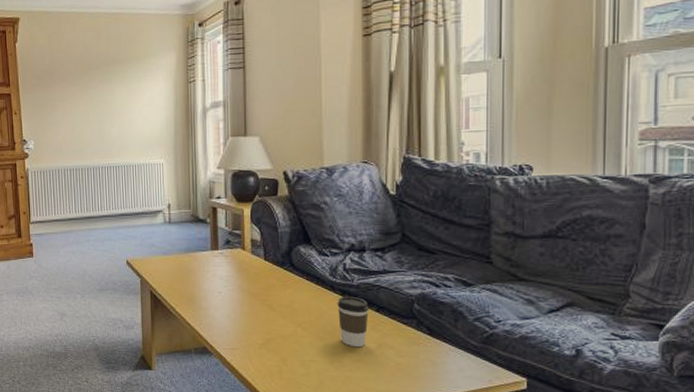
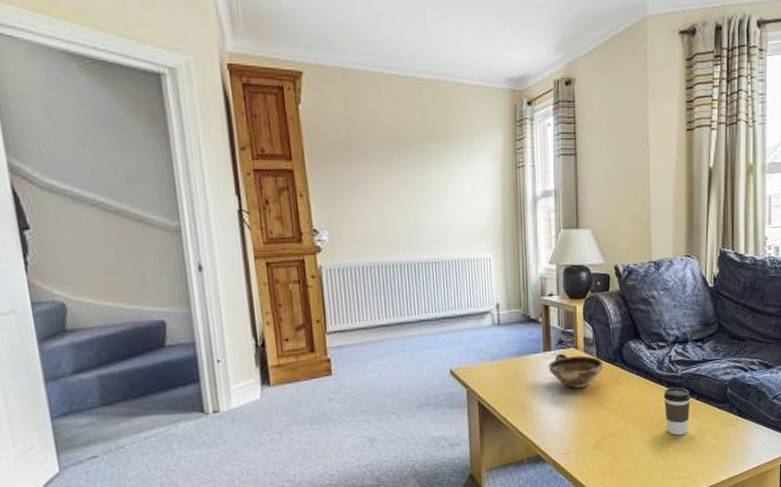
bowl: none [215,253,271,287] -> present [548,353,604,388]

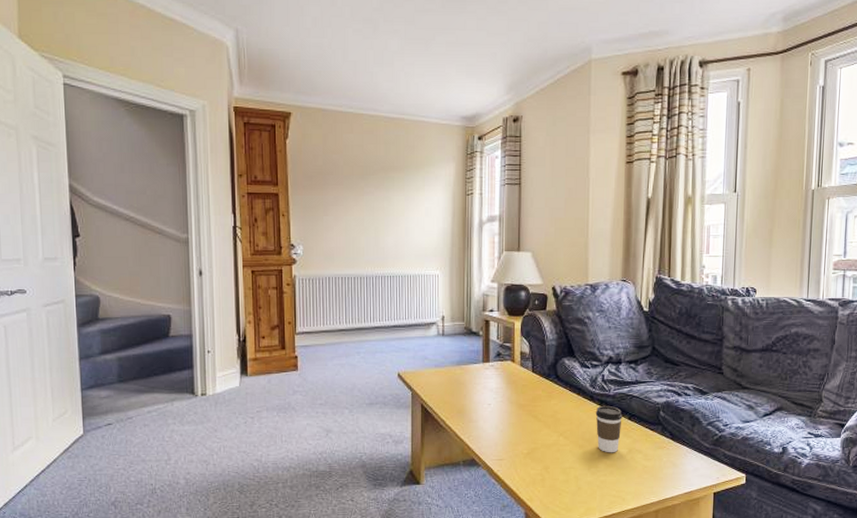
bowl: present [548,353,604,388] -> none [486,365,538,399]

